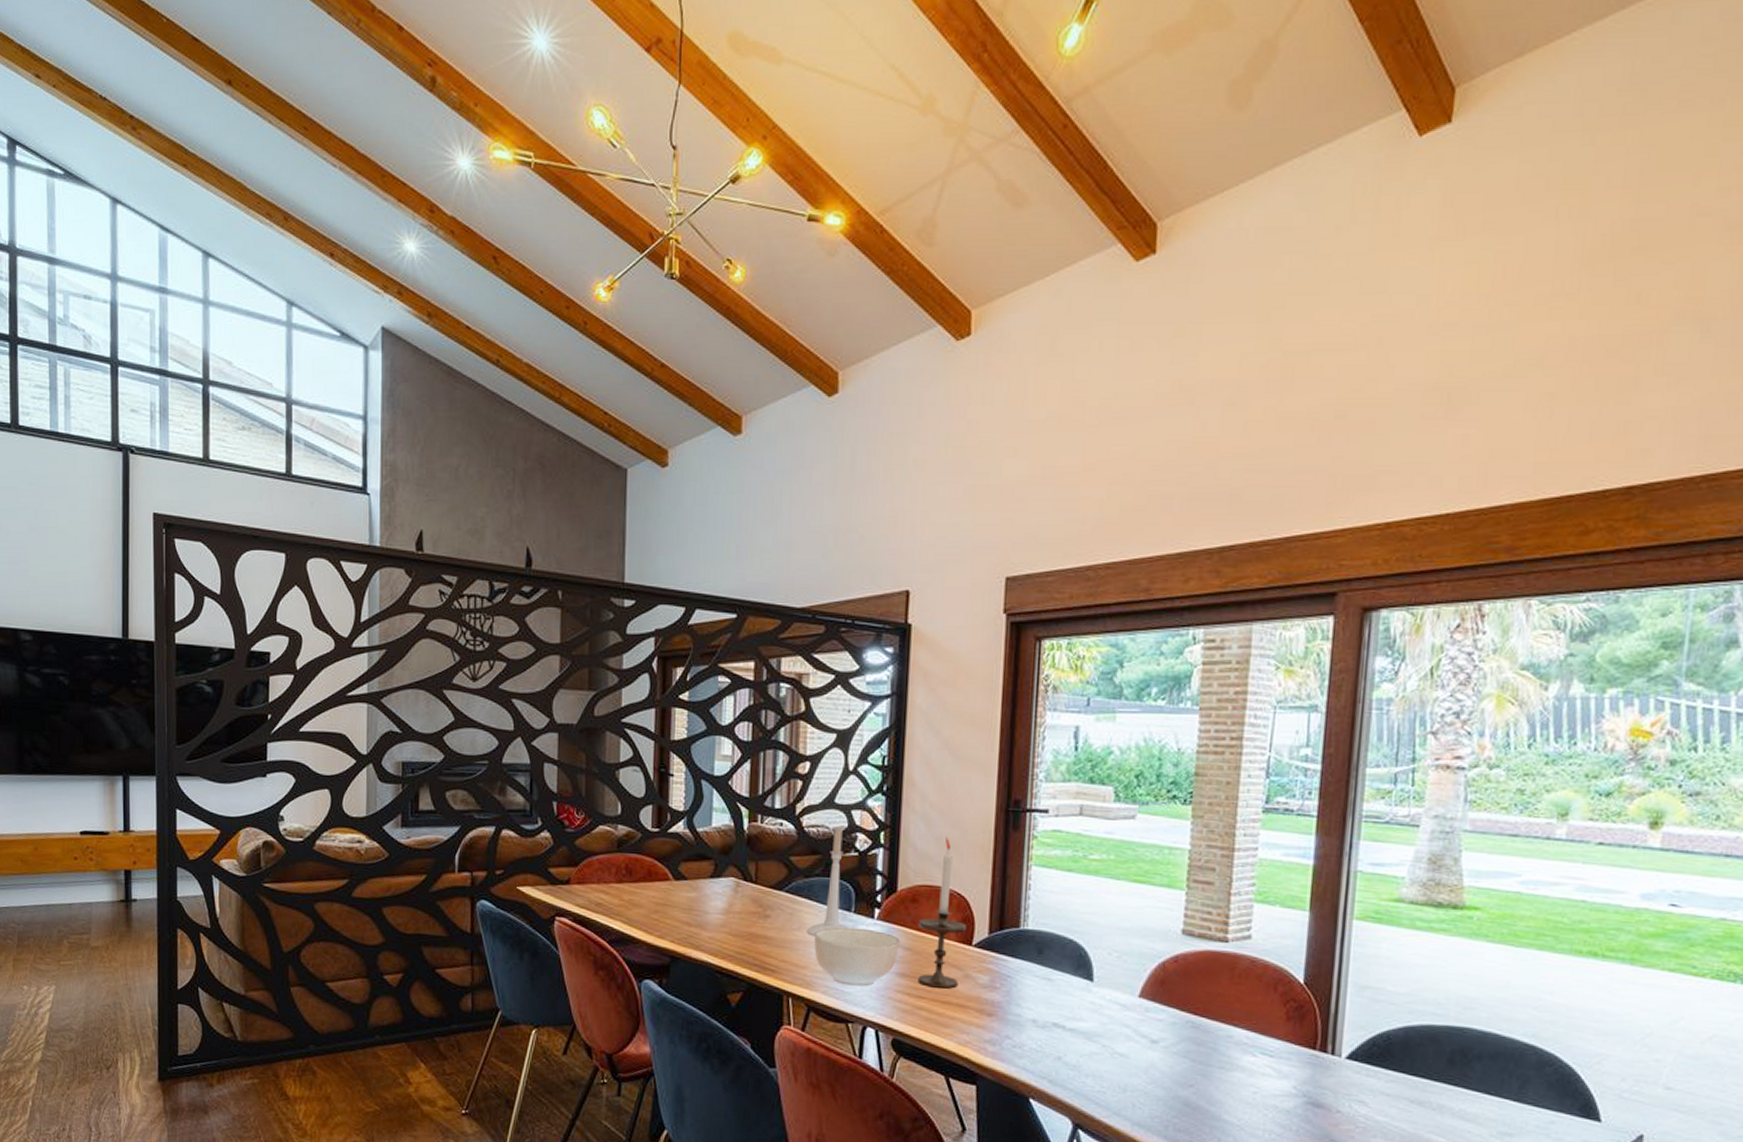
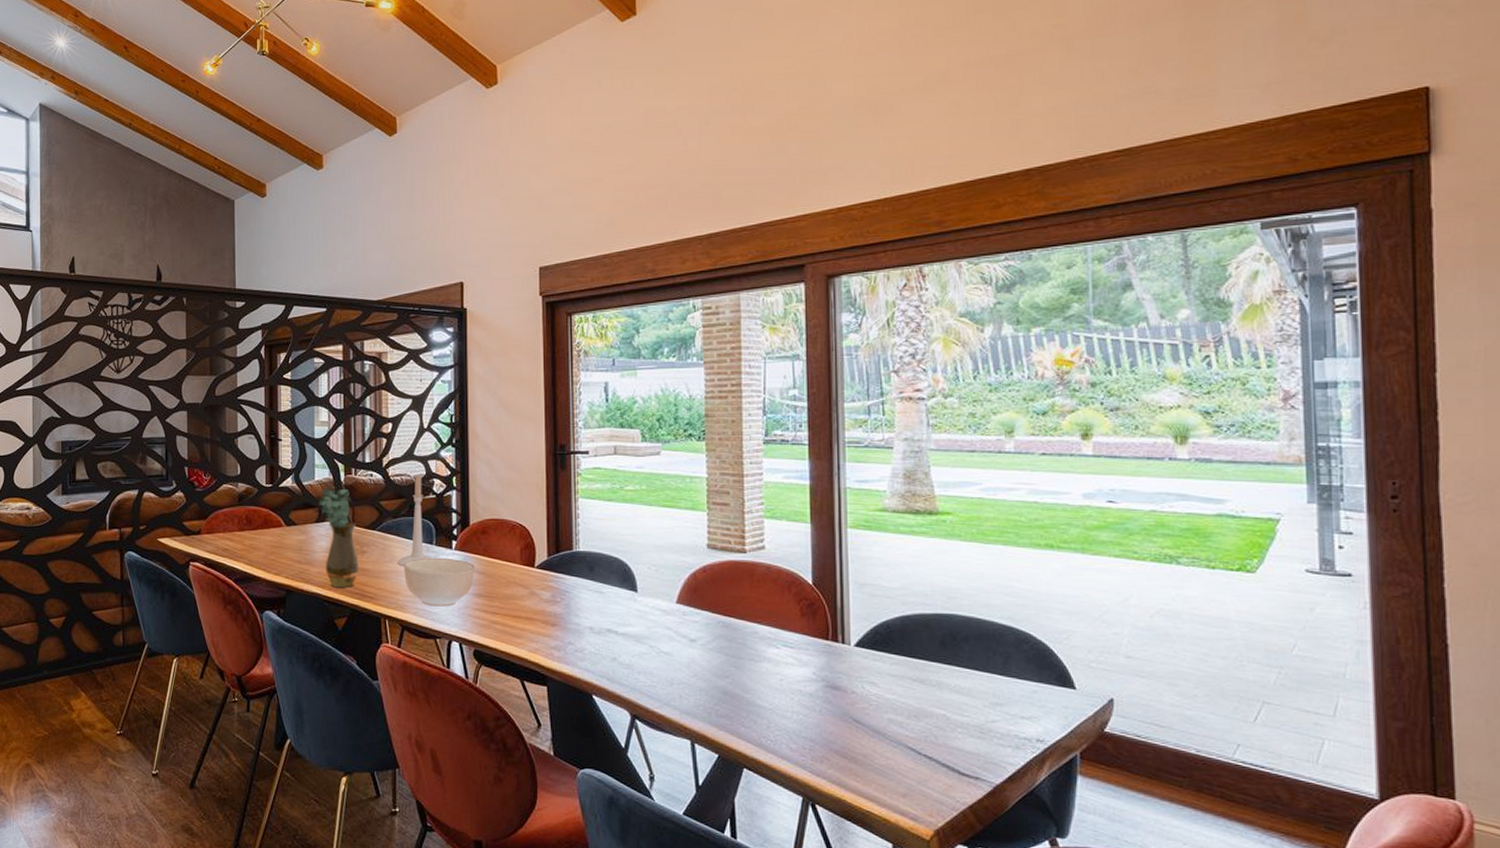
vase: none [716,831,760,958] -> present [319,483,359,588]
candlestick: present [918,836,966,990] -> none [489,477,529,606]

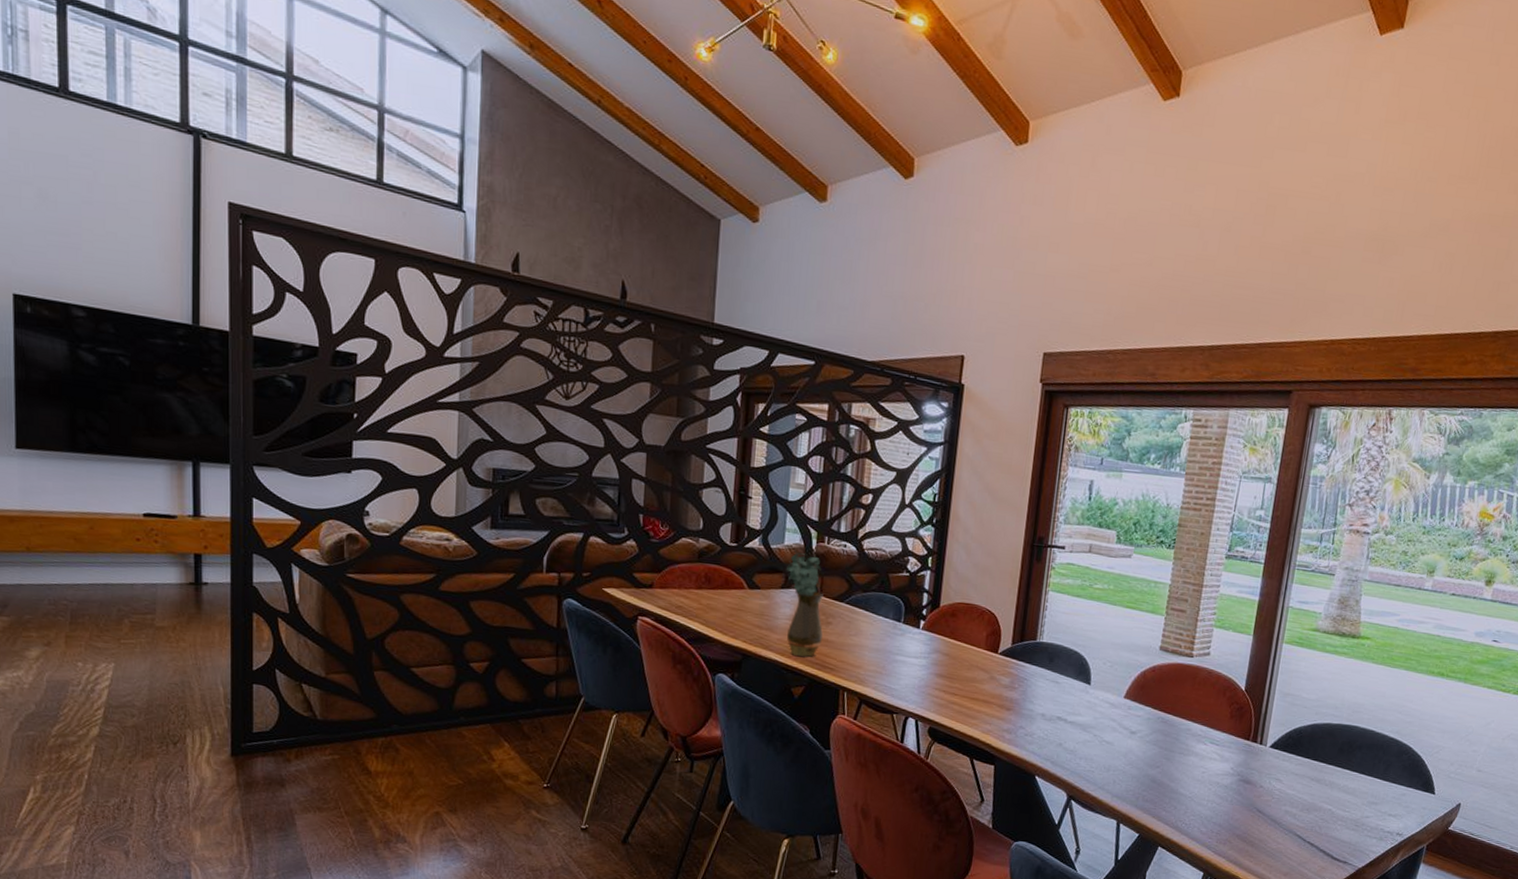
candlestick: present [398,475,432,567] -> none [863,551,898,642]
bowl: present [403,557,475,607] -> none [868,634,940,684]

